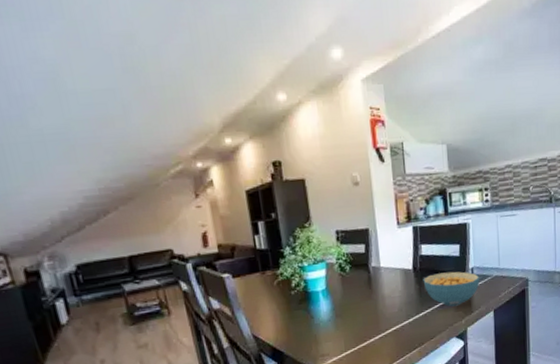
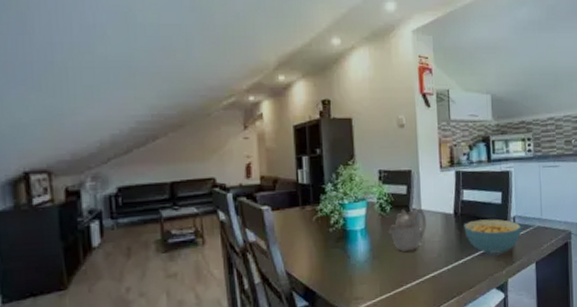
teapot: none [348,266,386,309] -> present [388,208,426,251]

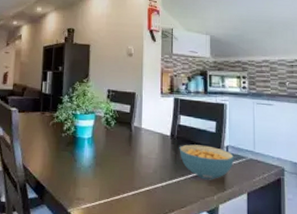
teapot: present [388,208,426,251] -> none [111,125,145,164]

